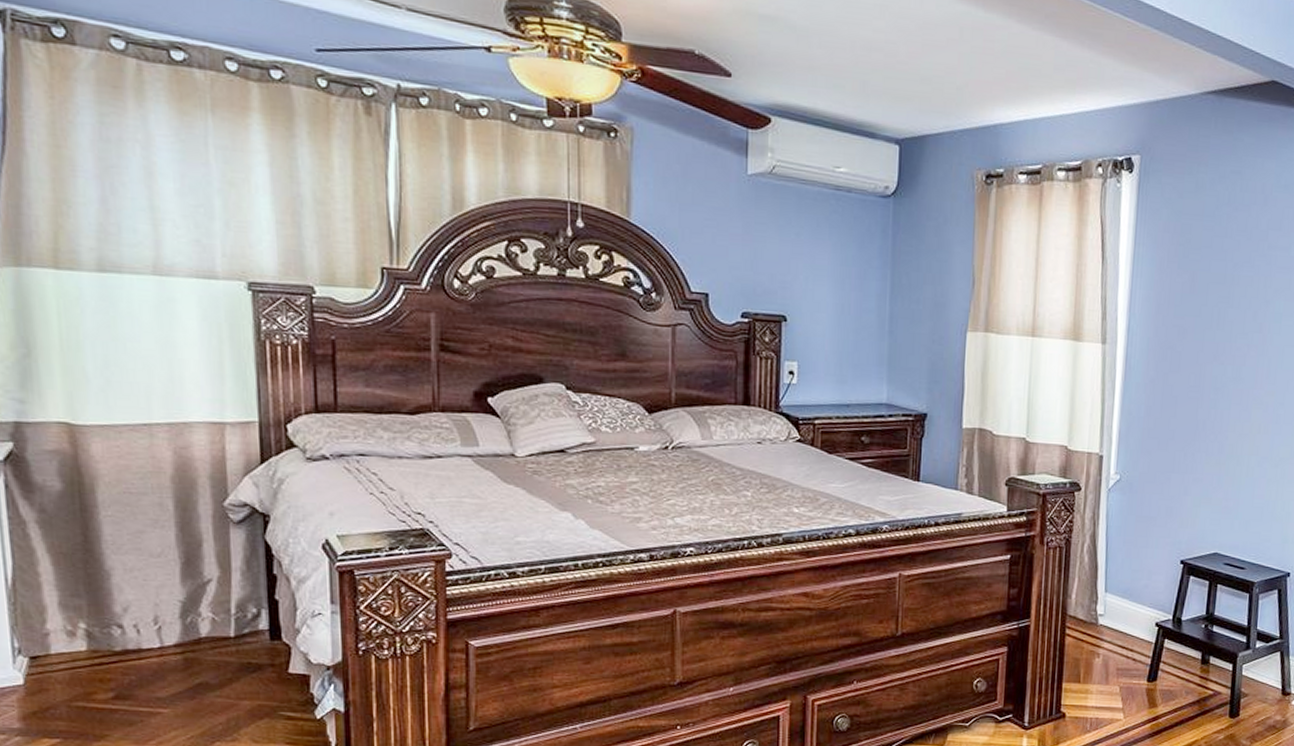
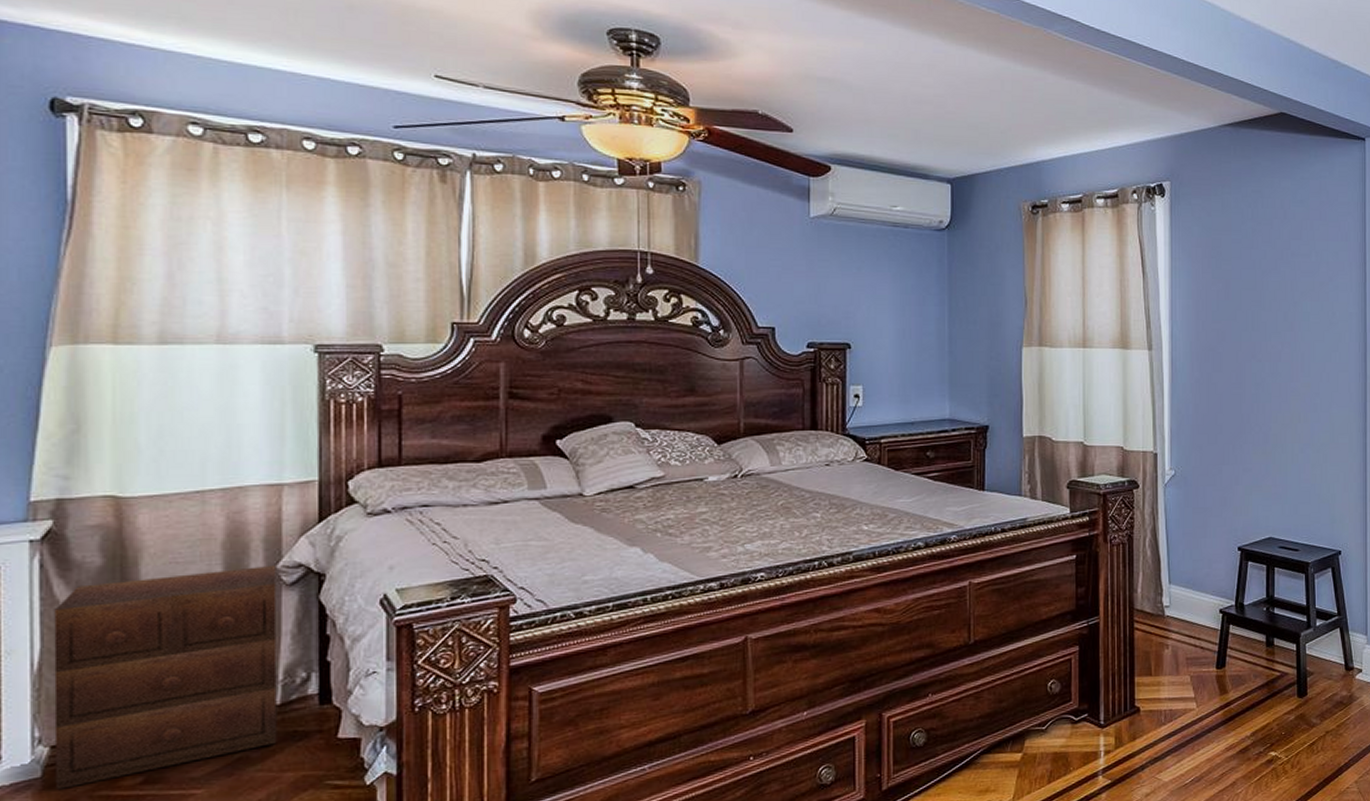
nightstand: none [21,502,233,697] -> present [54,564,277,789]

